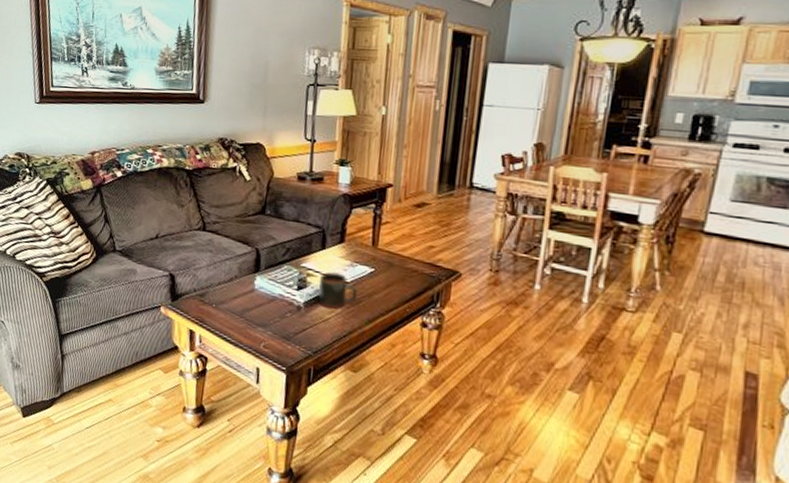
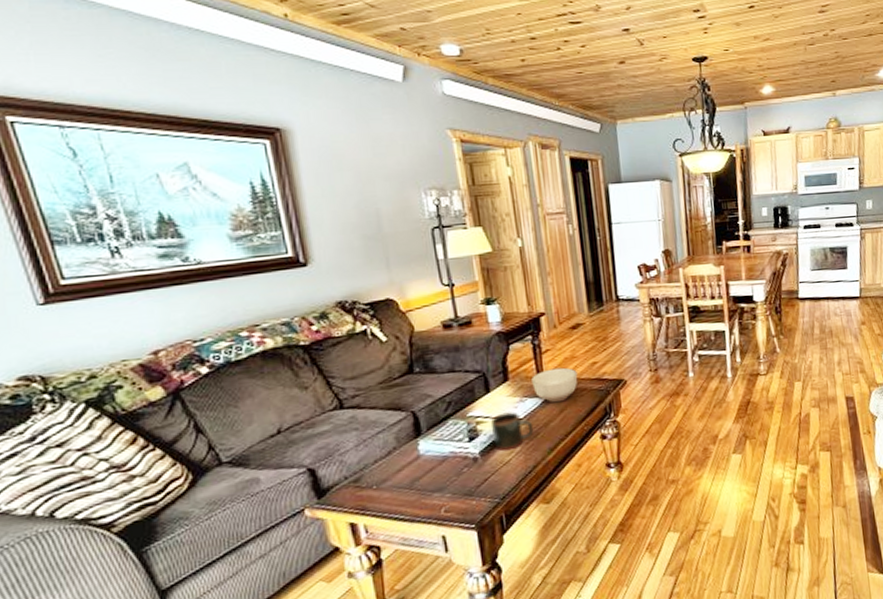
bowl: none [364,241,412,277] -> present [530,367,578,403]

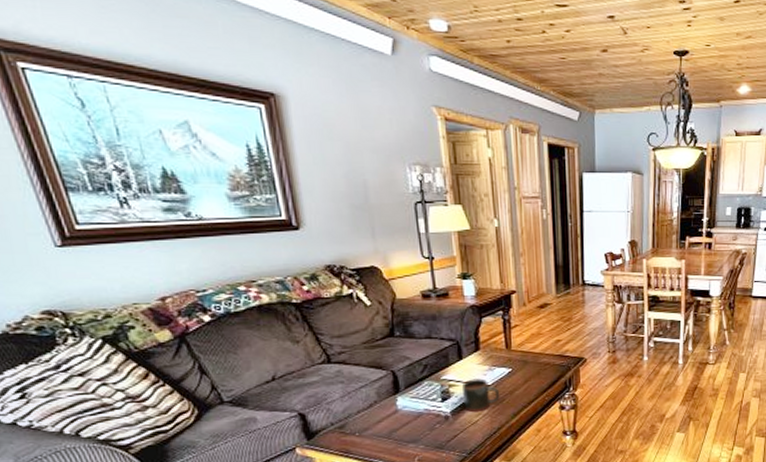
bowl: present [530,367,578,403] -> none [499,342,543,374]

